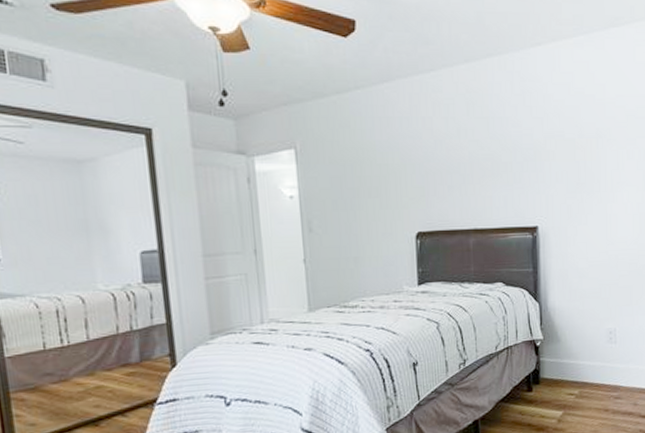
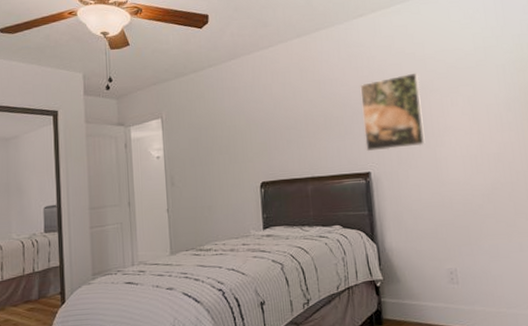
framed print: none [533,118,597,204] -> present [360,72,426,152]

